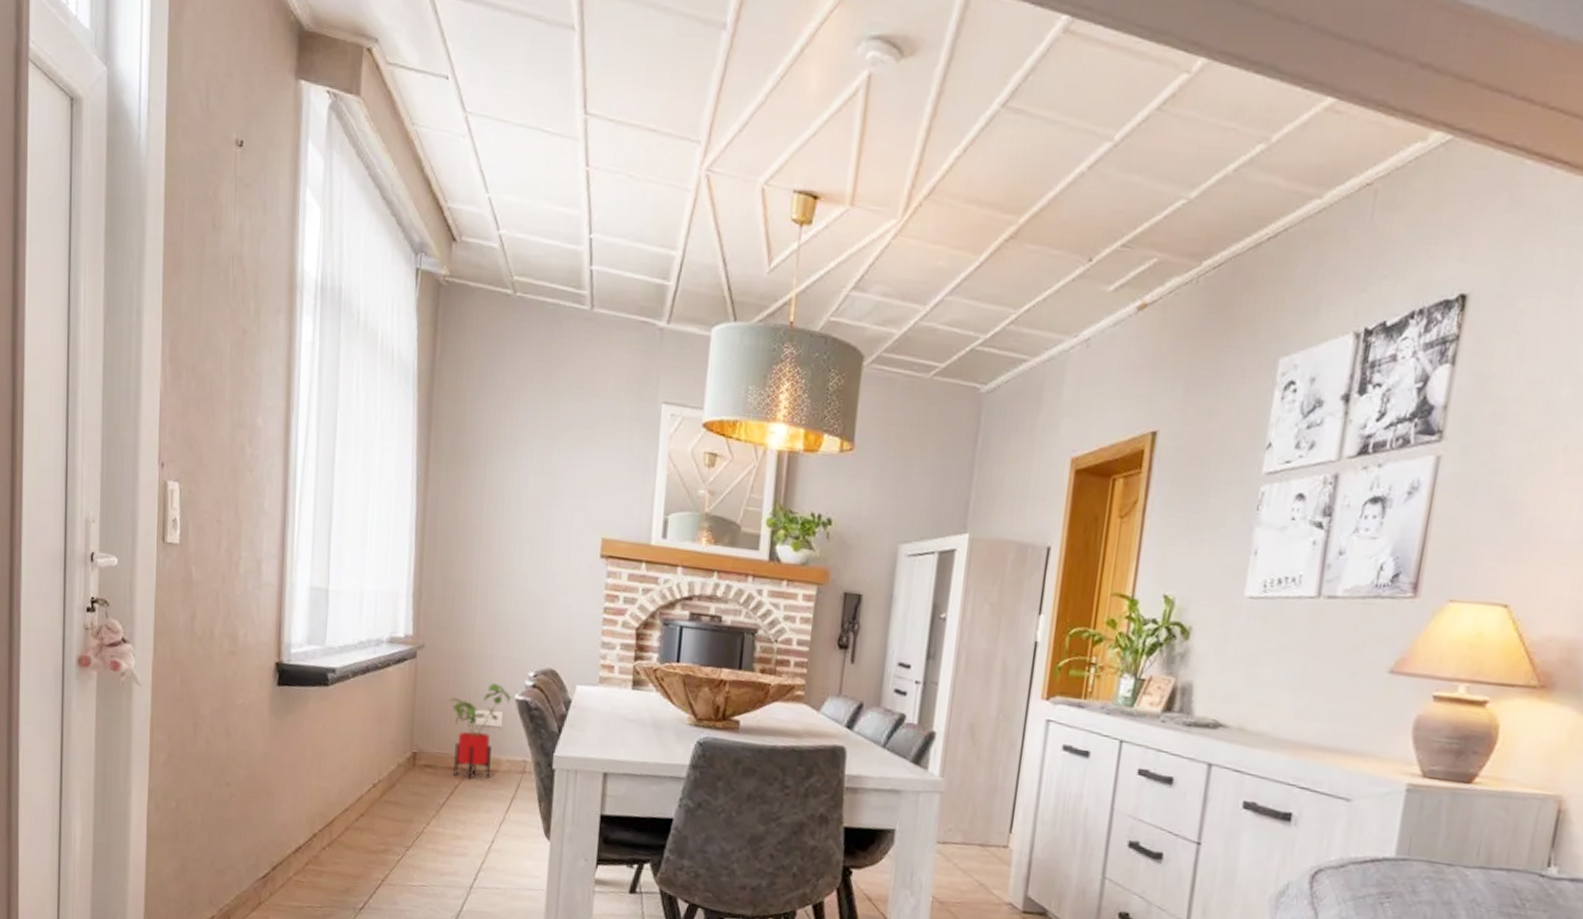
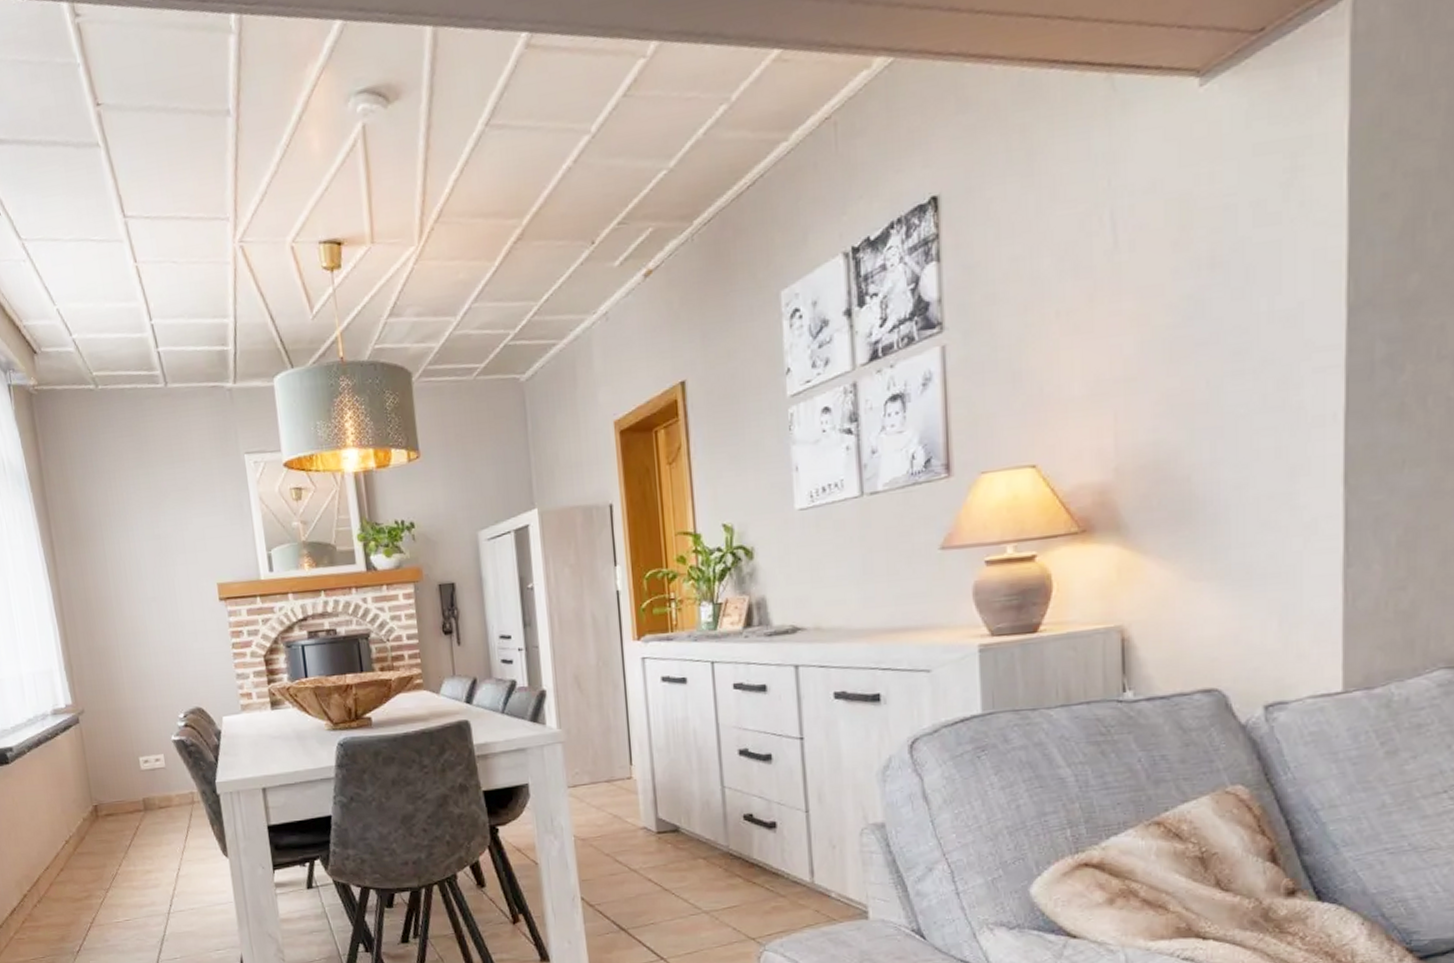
house plant: present [450,683,514,779] -> none [116,730,170,818]

